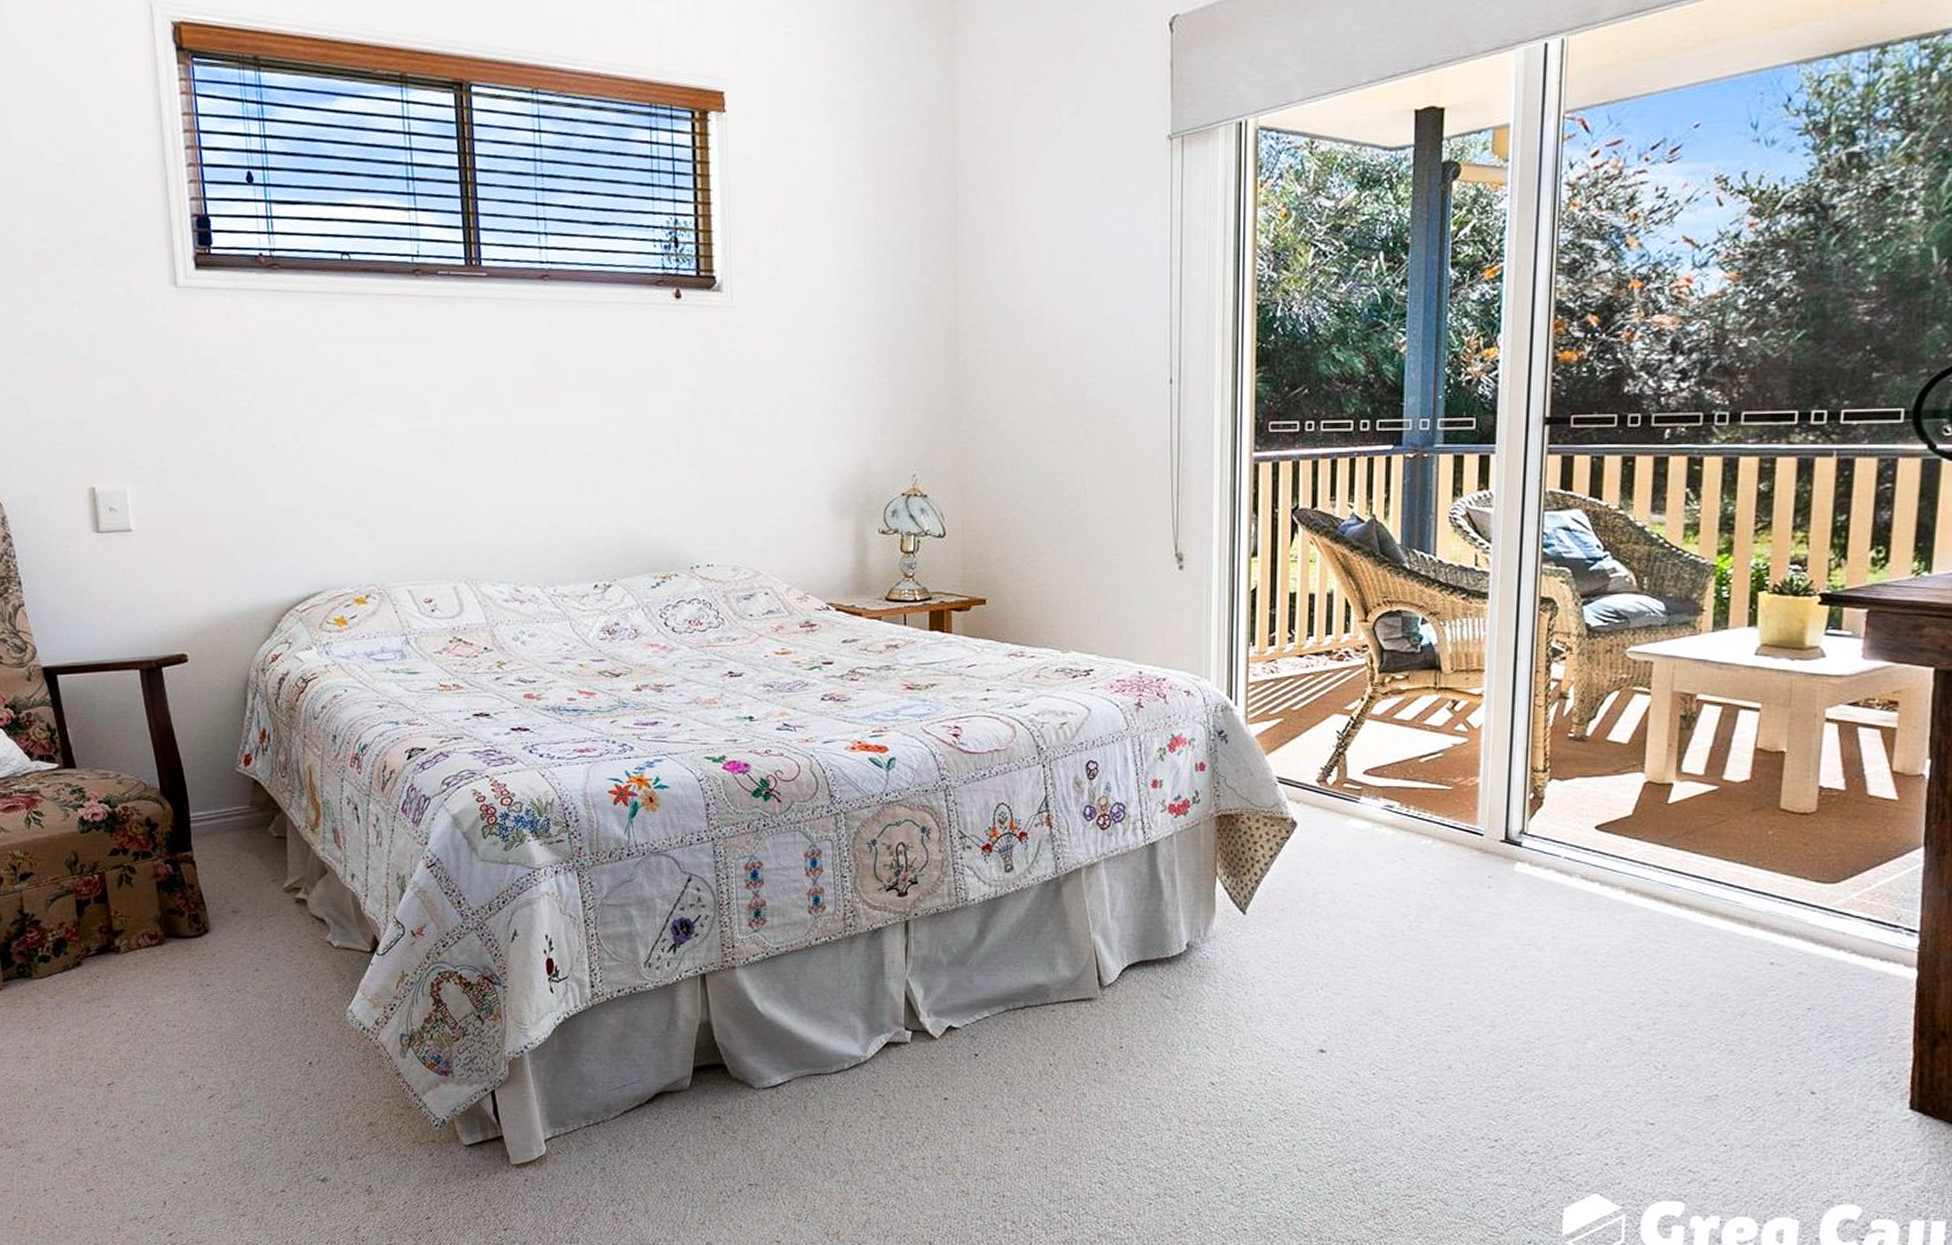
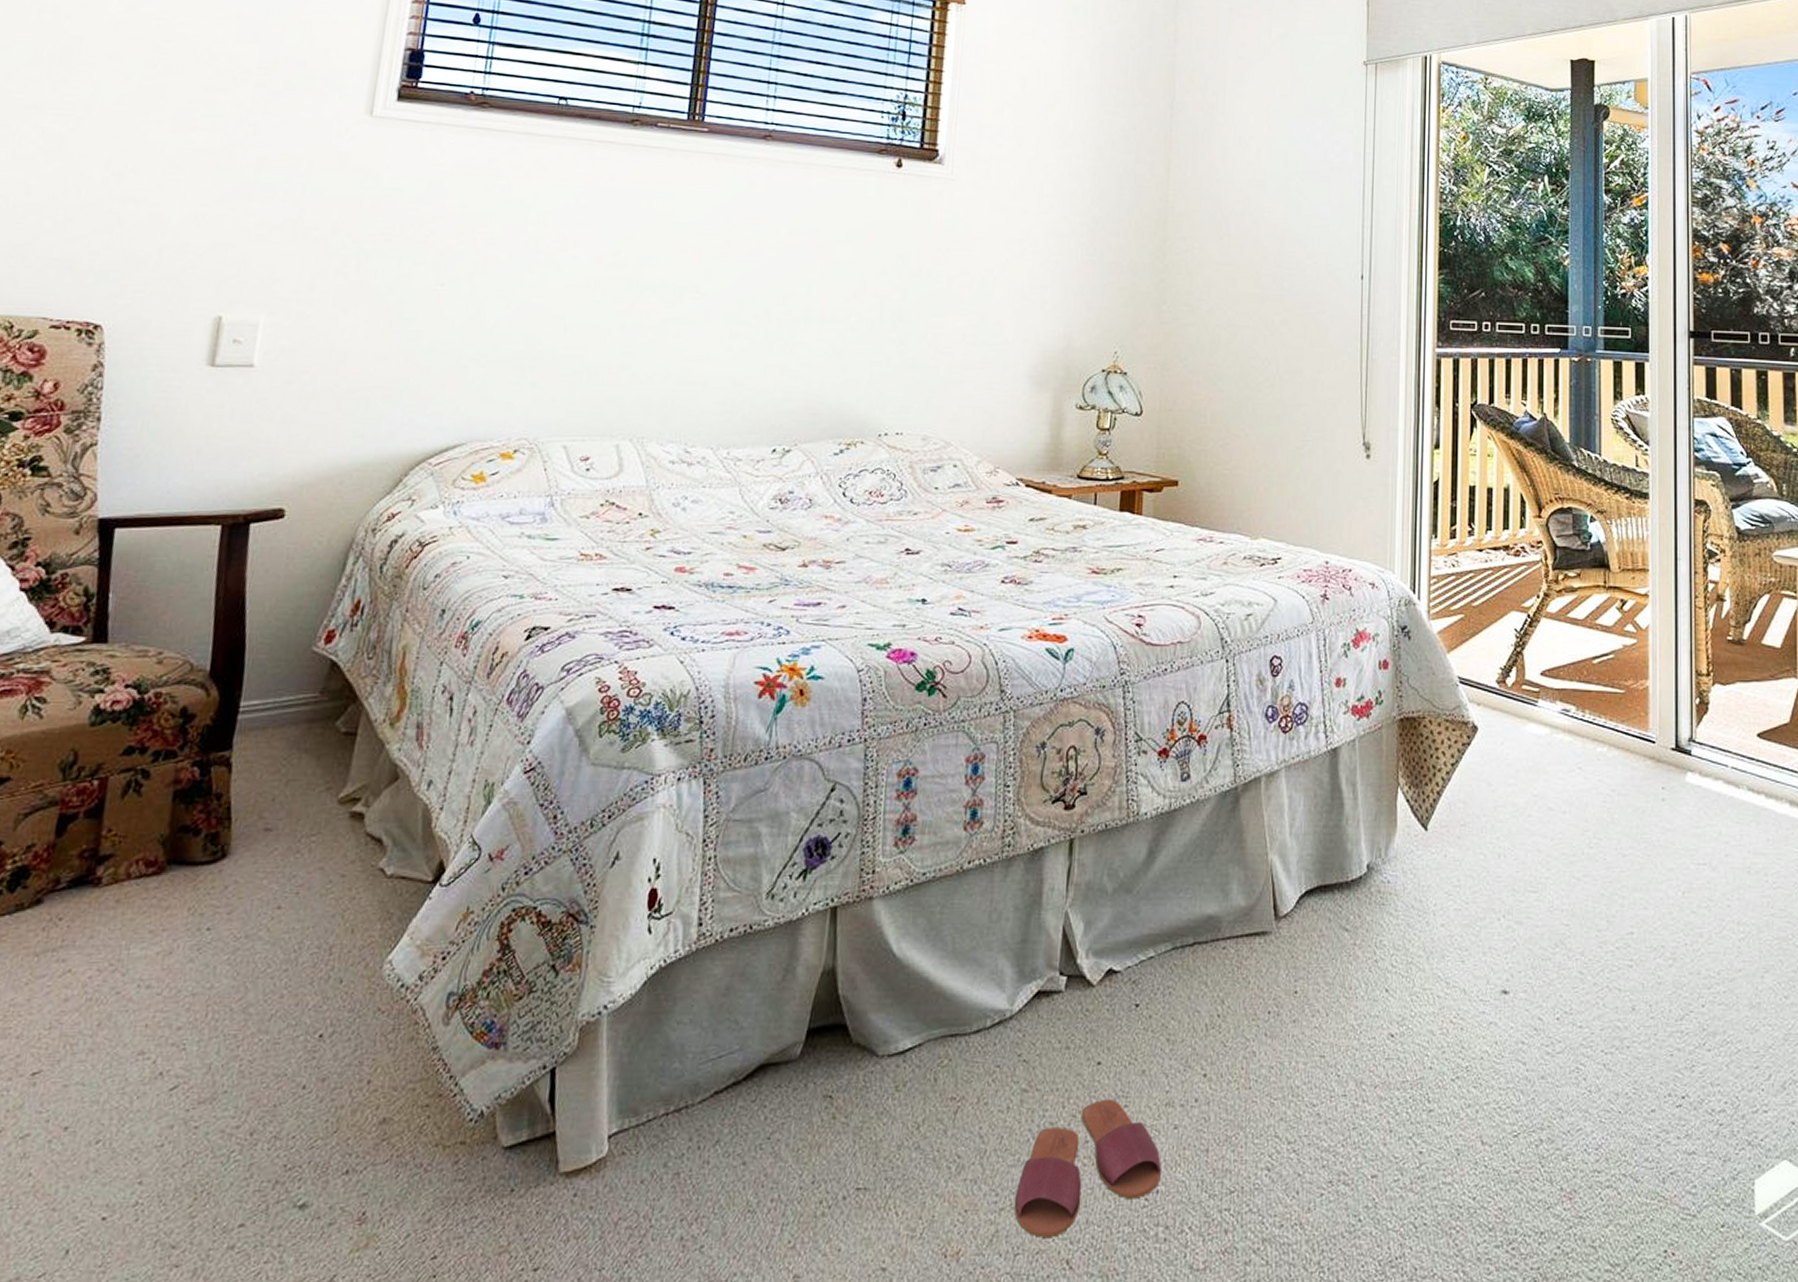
slippers: none [881,1125,1006,1225] -> present [1014,1098,1161,1237]

